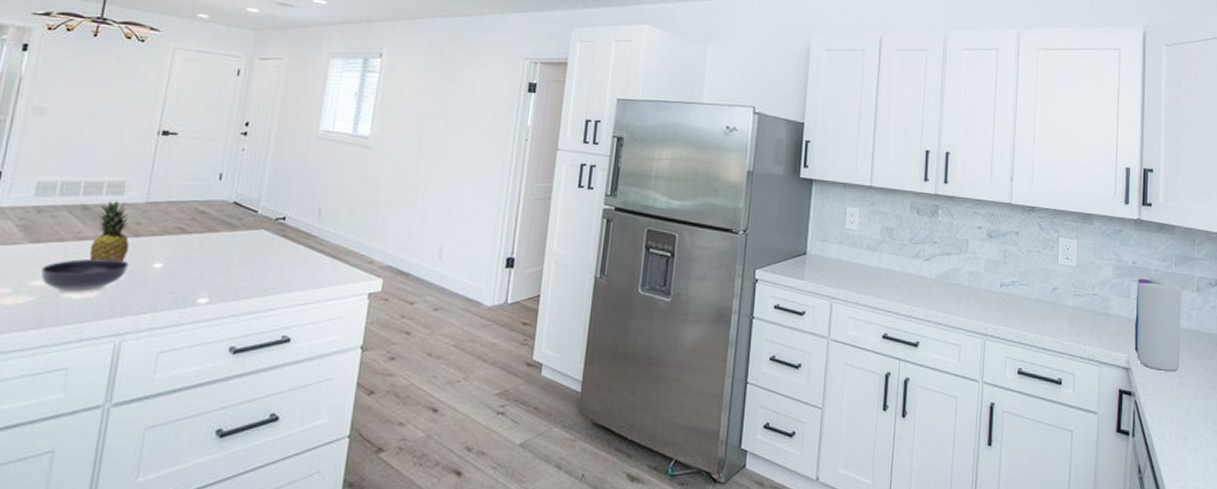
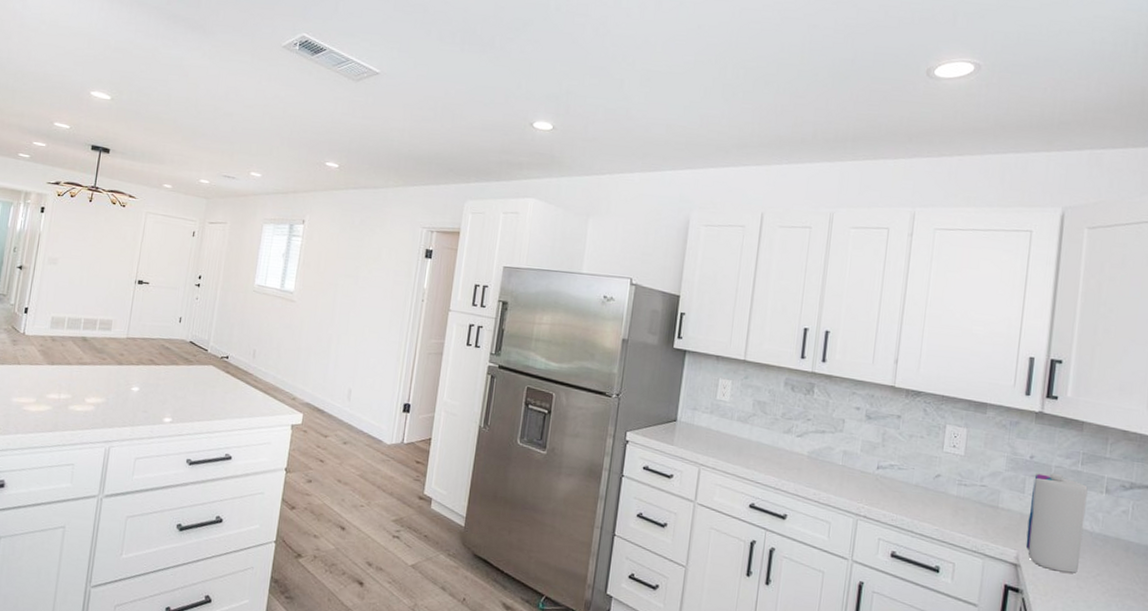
bowl: present [40,258,129,293] -> none [55,380,115,407]
fruit: present [89,201,130,262] -> none [87,335,116,385]

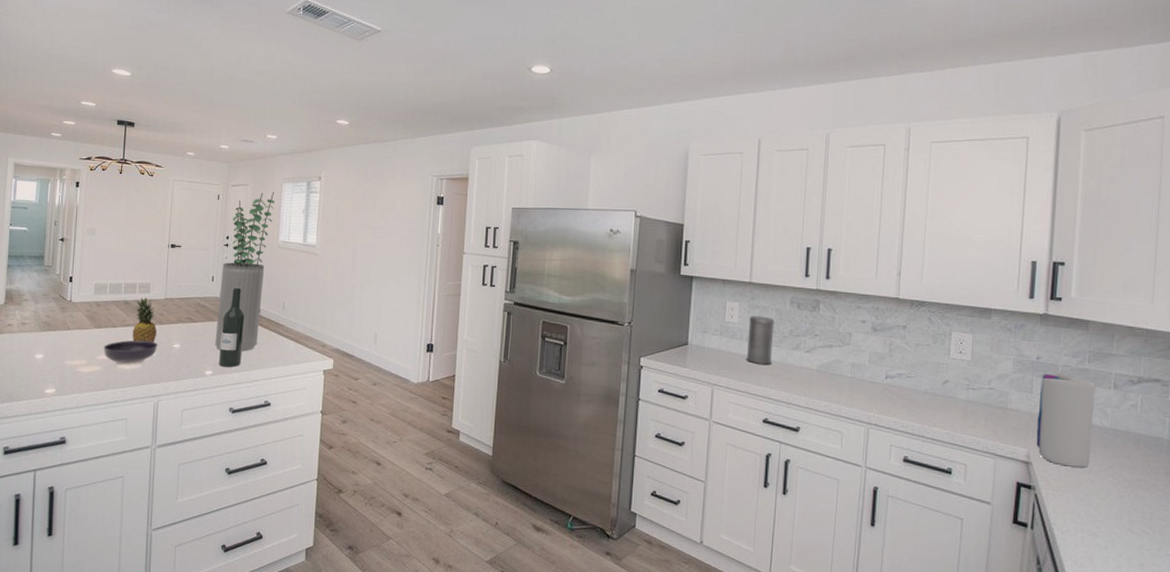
bowl: none [55,380,115,407] -> present [103,340,158,365]
fruit: none [87,335,116,385] -> present [132,297,157,343]
vase: none [177,231,254,400] -> present [215,191,275,352]
wine bottle: none [178,331,212,416] -> present [218,288,245,368]
canister: none [735,395,767,448] -> present [746,315,775,366]

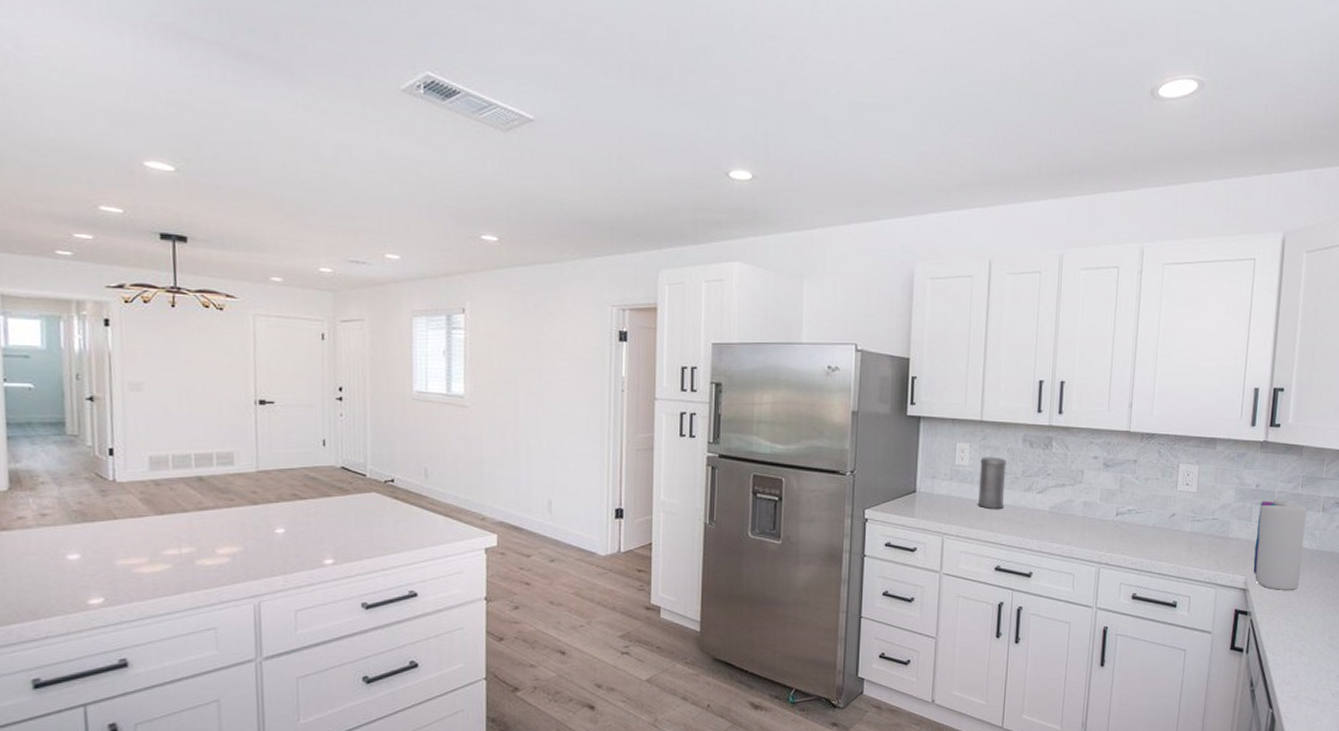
bowl: present [103,340,158,365] -> none [171,526,253,559]
fruit: present [132,297,157,343] -> none [212,471,250,529]
vase: present [215,191,275,352] -> none [334,327,404,533]
wine bottle: present [218,288,245,368] -> none [340,454,375,555]

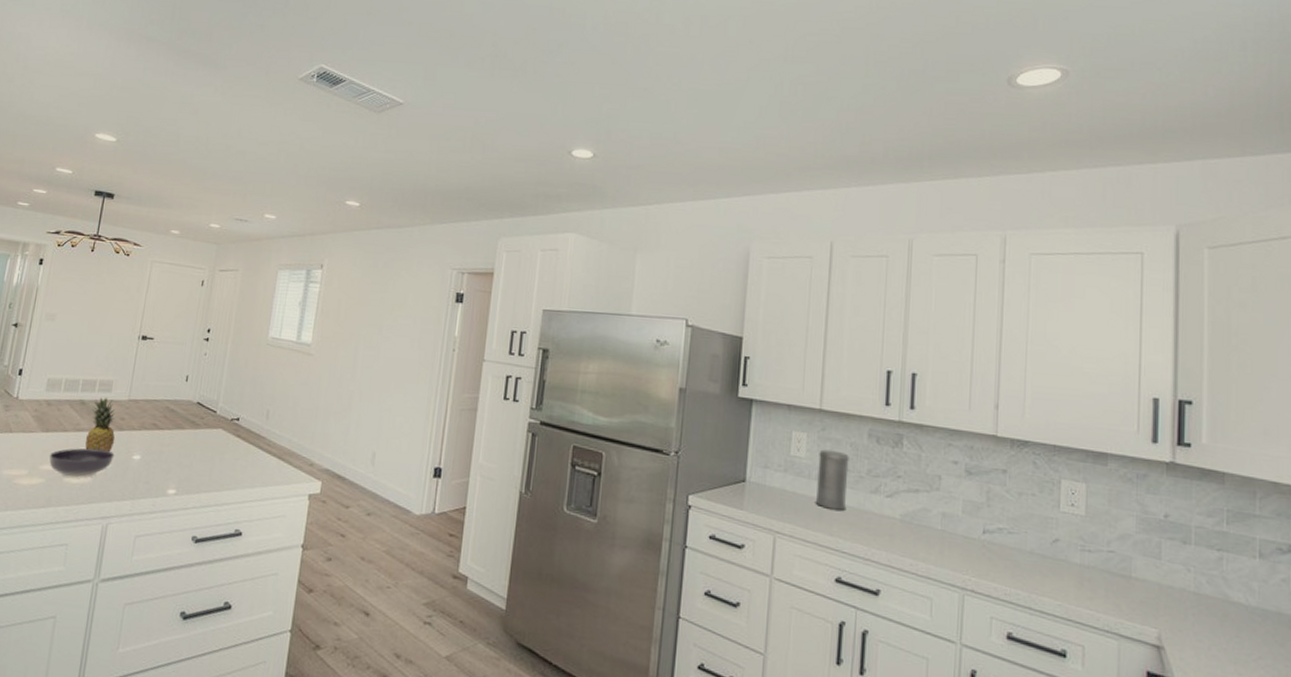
bowl: none [171,526,253,559] -> present [49,448,115,479]
fruit: none [212,471,250,529] -> present [84,397,115,453]
paper towel holder: present [1253,498,1307,590] -> none [1168,534,1237,656]

